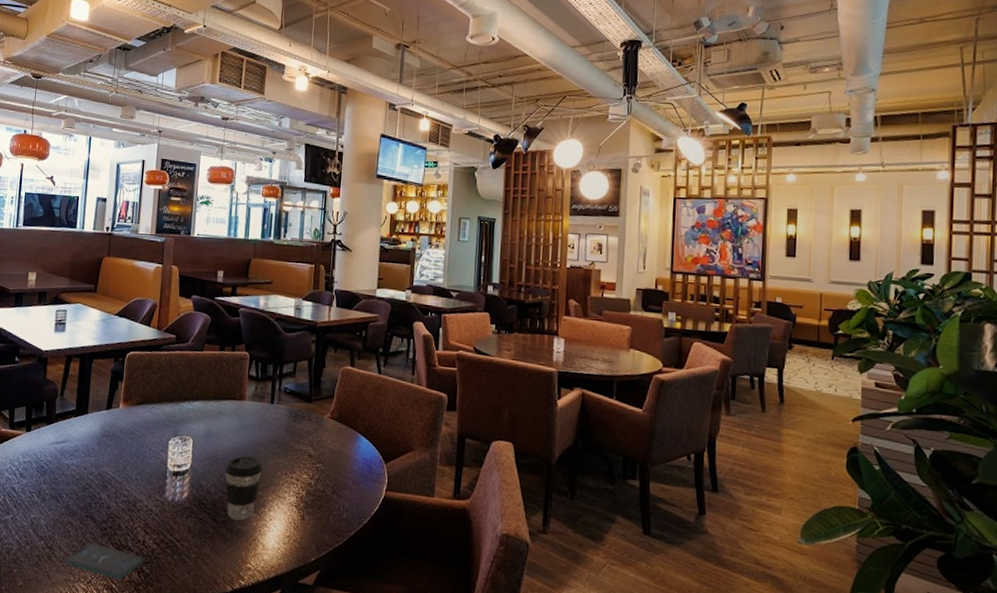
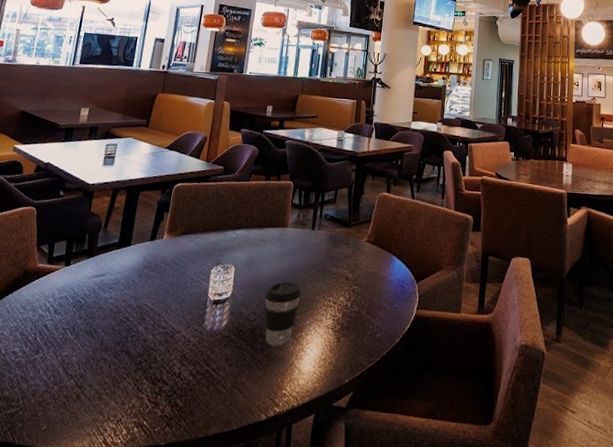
smartphone: present [65,543,144,580] -> none [95,379,178,416]

